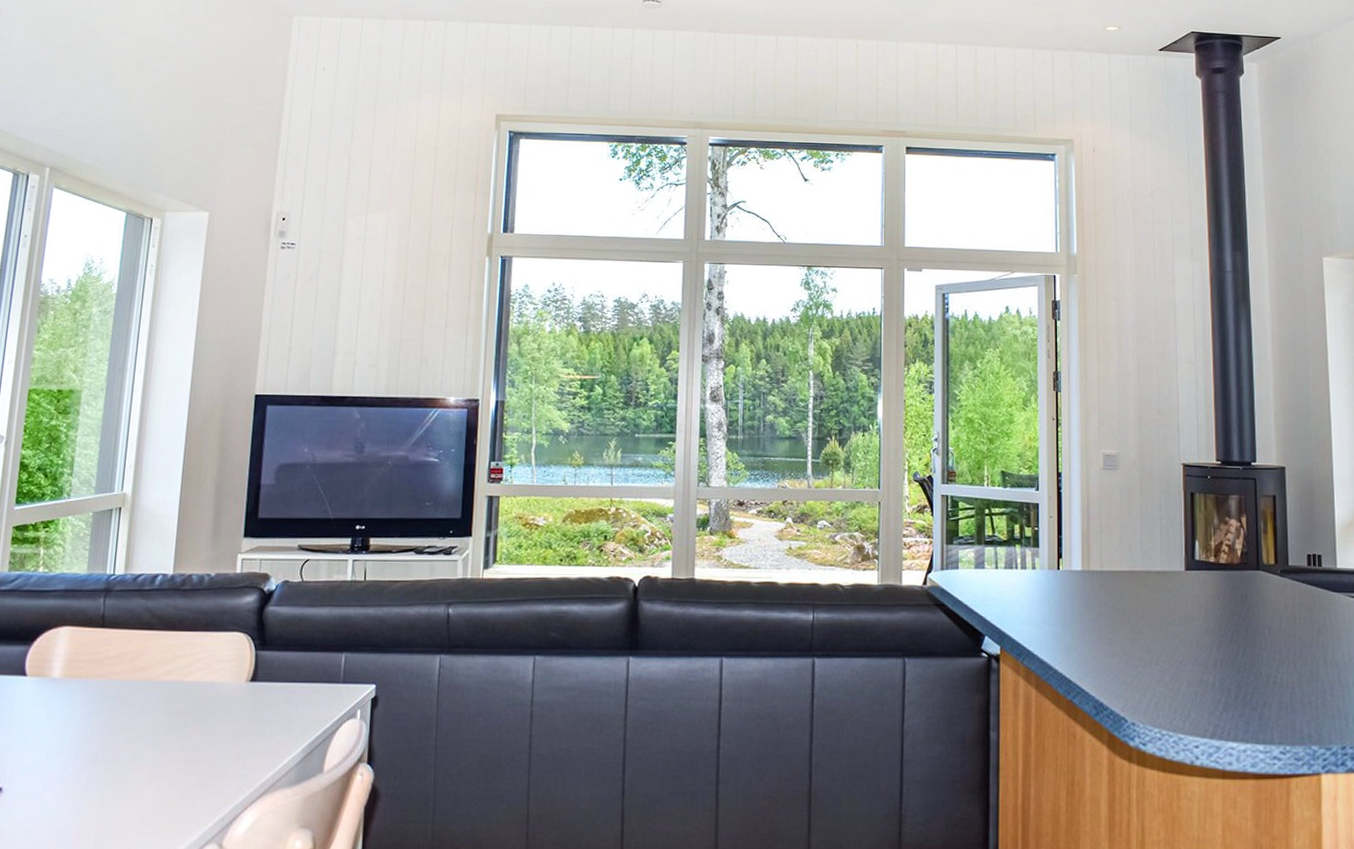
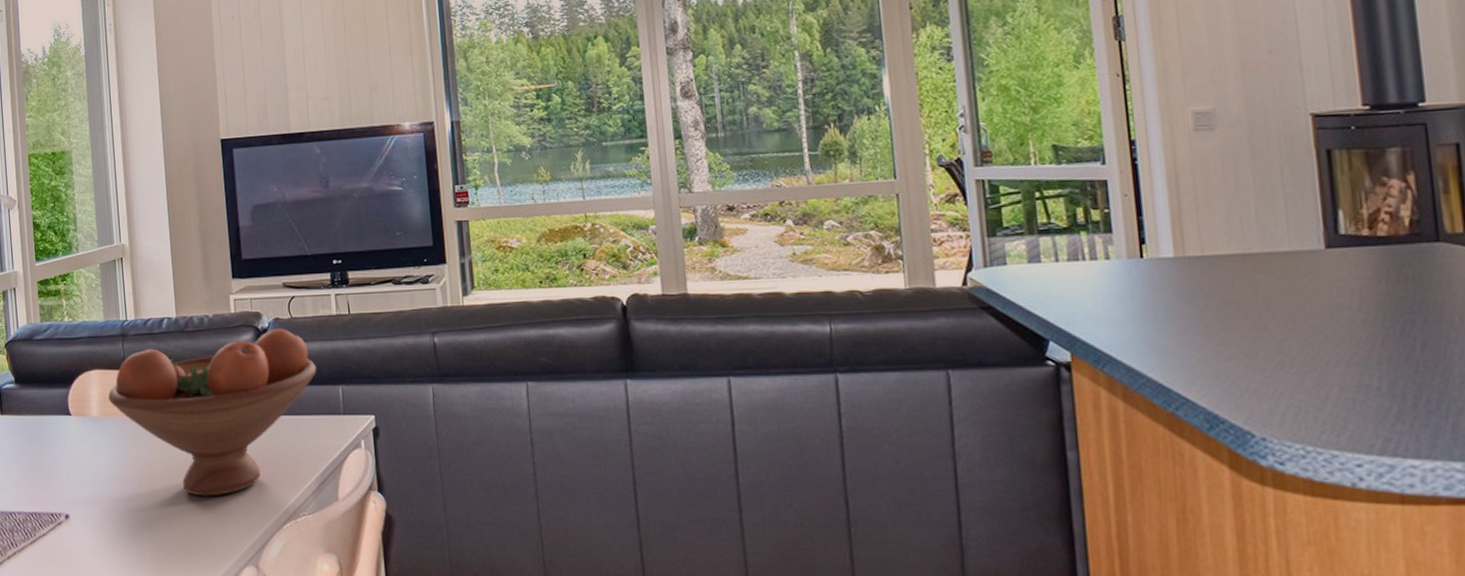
fruit bowl: none [75,591,322,768] -> present [108,328,317,497]

